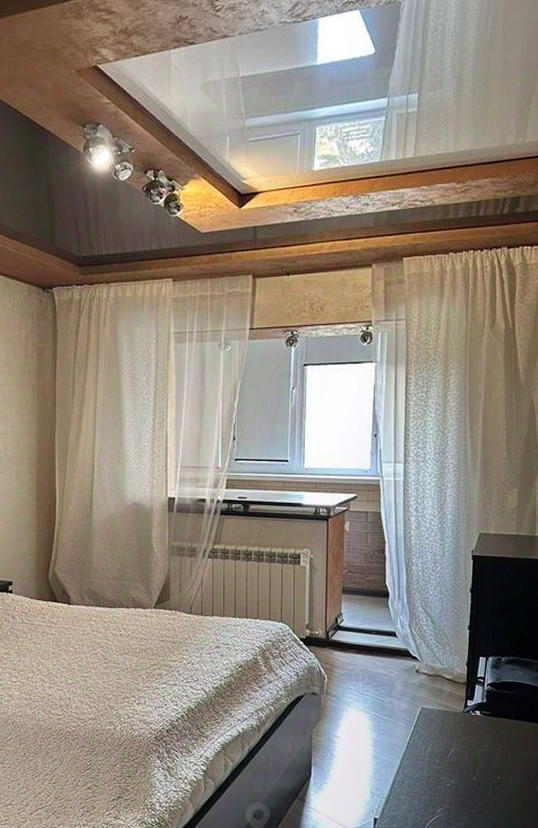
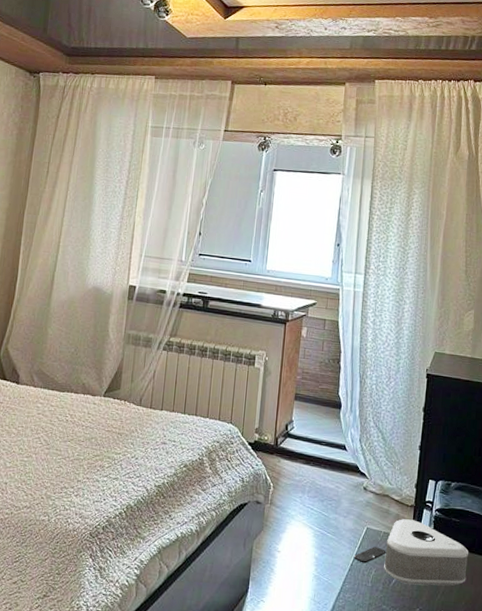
speaker: none [410,696,522,756] -> present [353,519,469,586]

